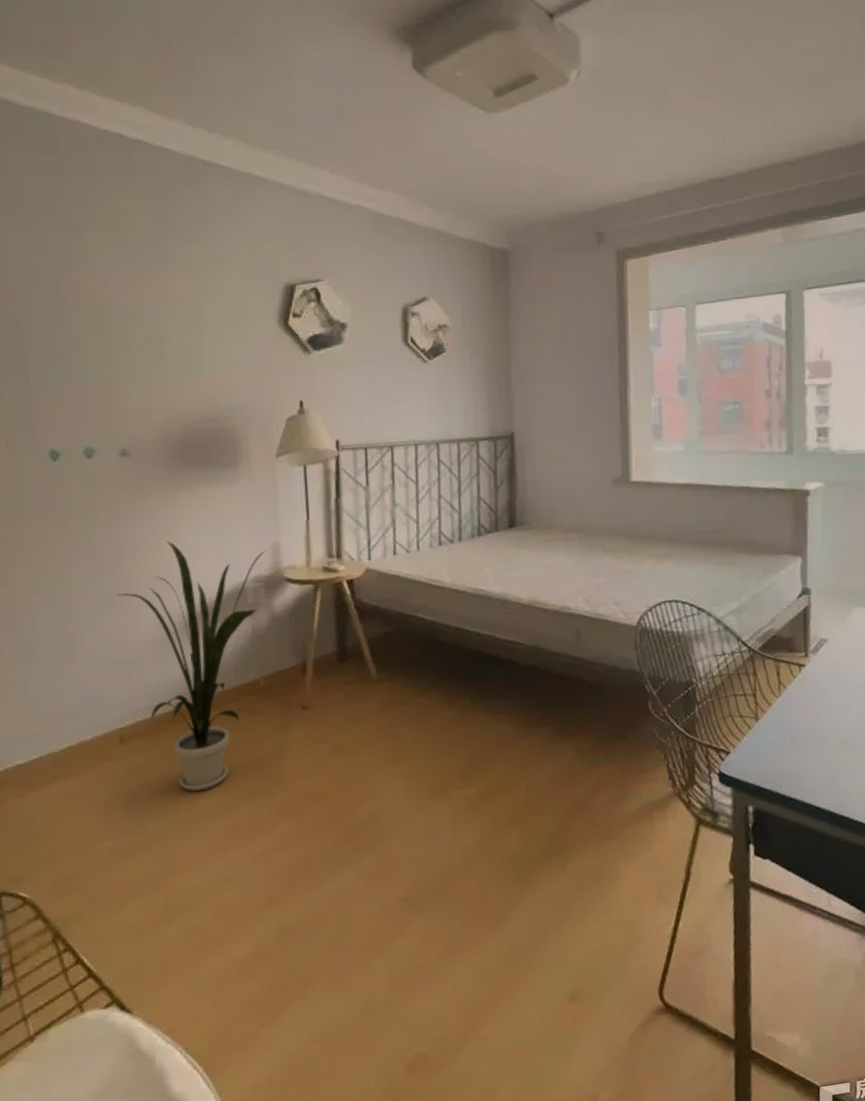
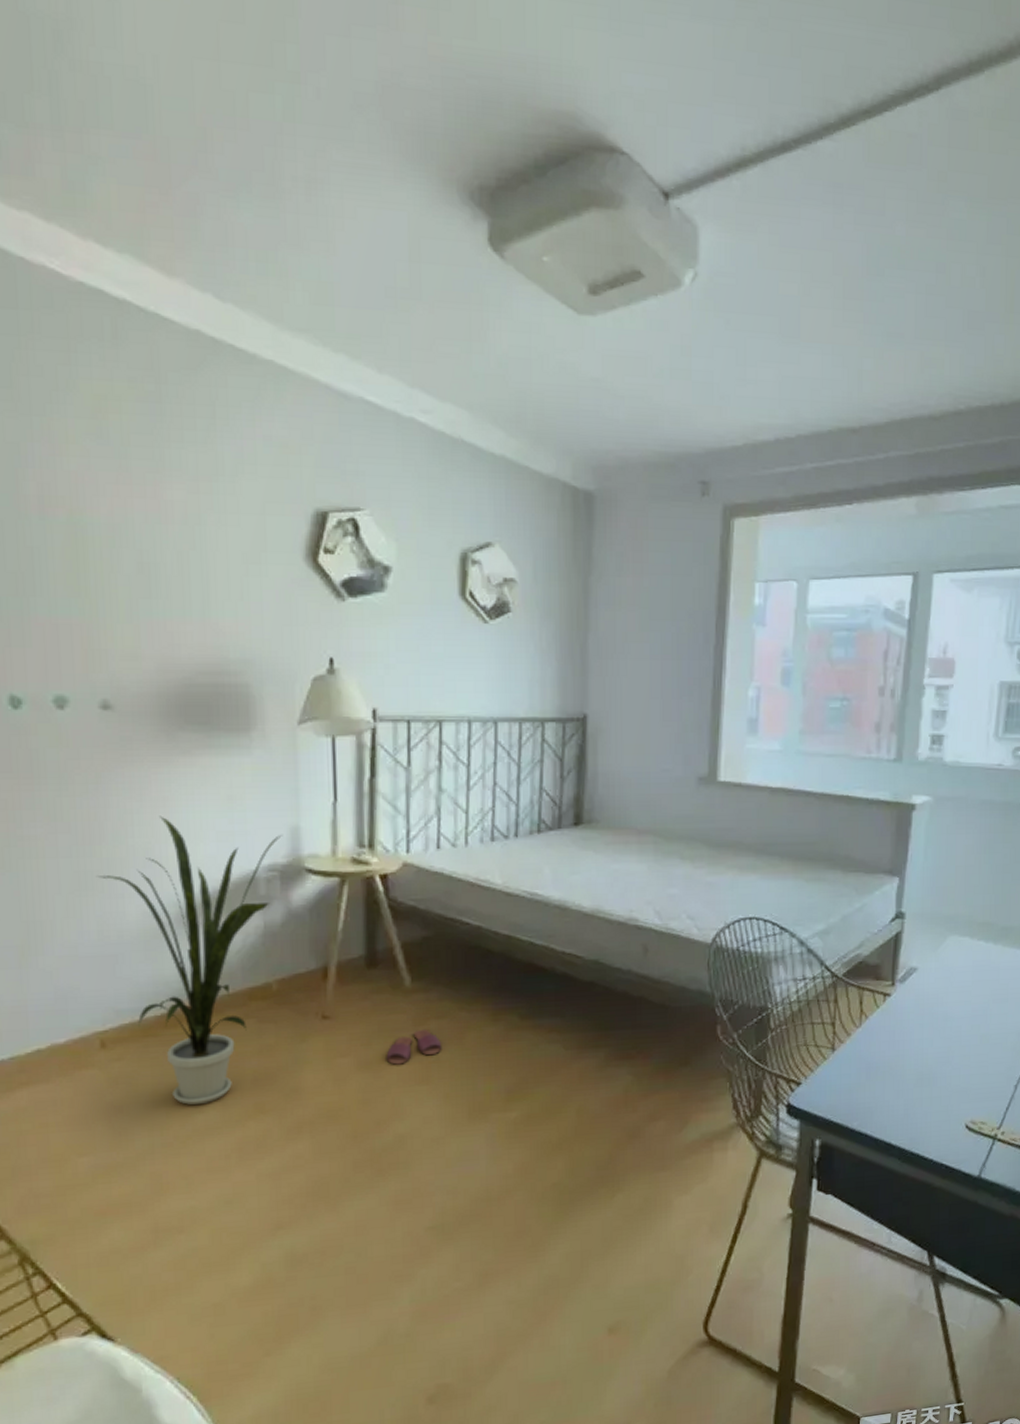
slippers: none [358,714,405,750] -> present [386,1028,441,1066]

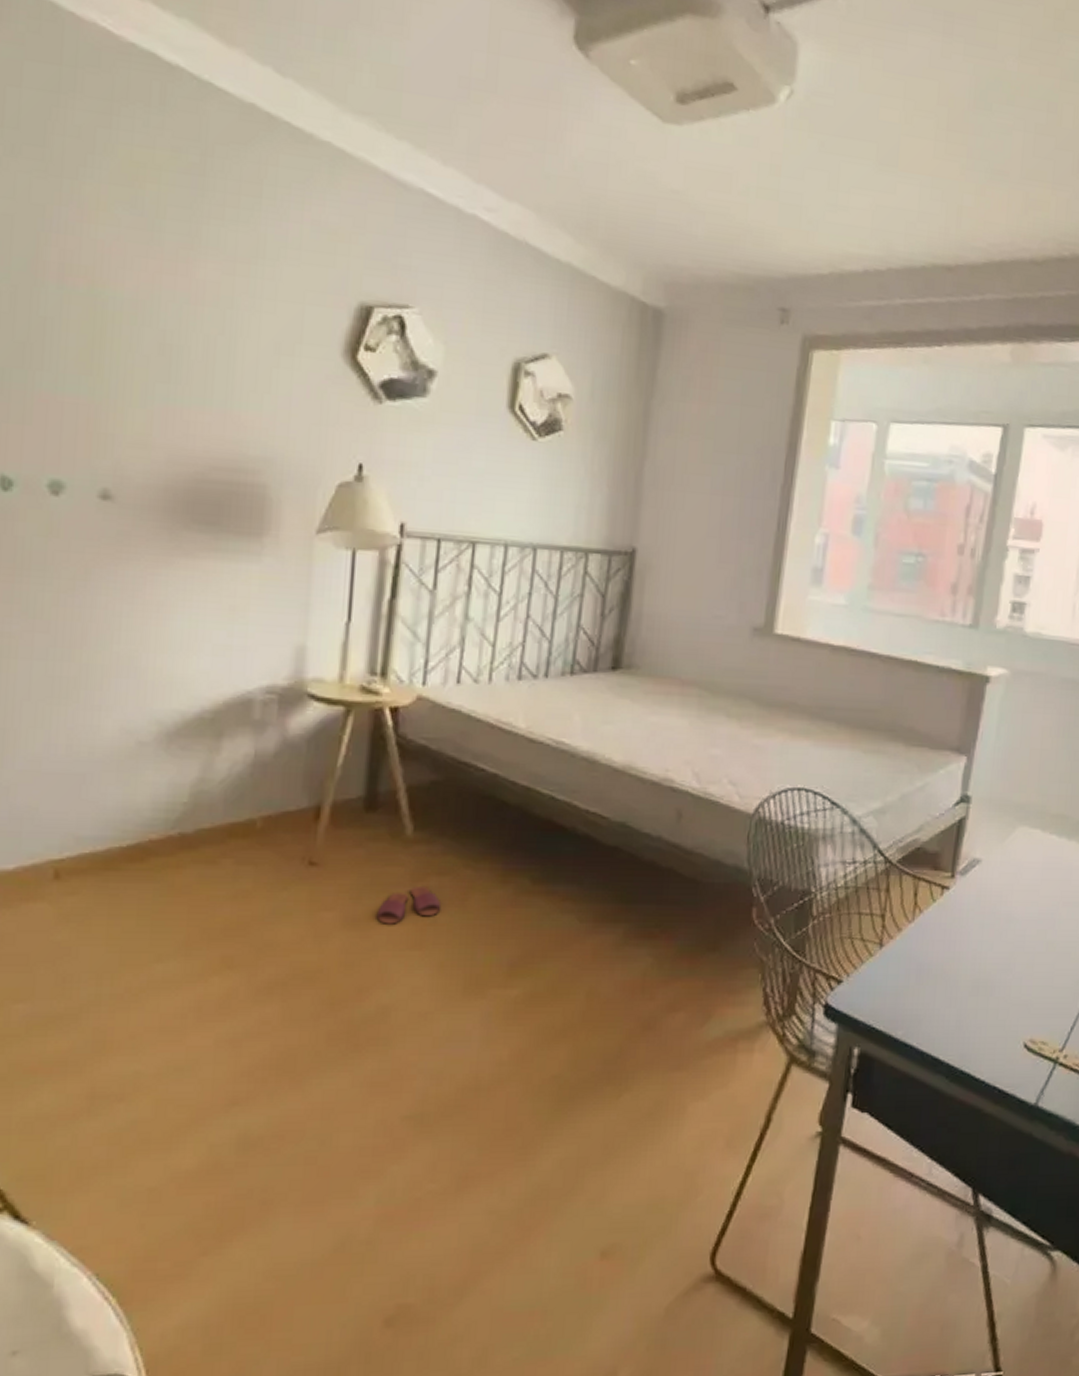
house plant: present [97,815,282,1106] -> none [73,621,286,954]

